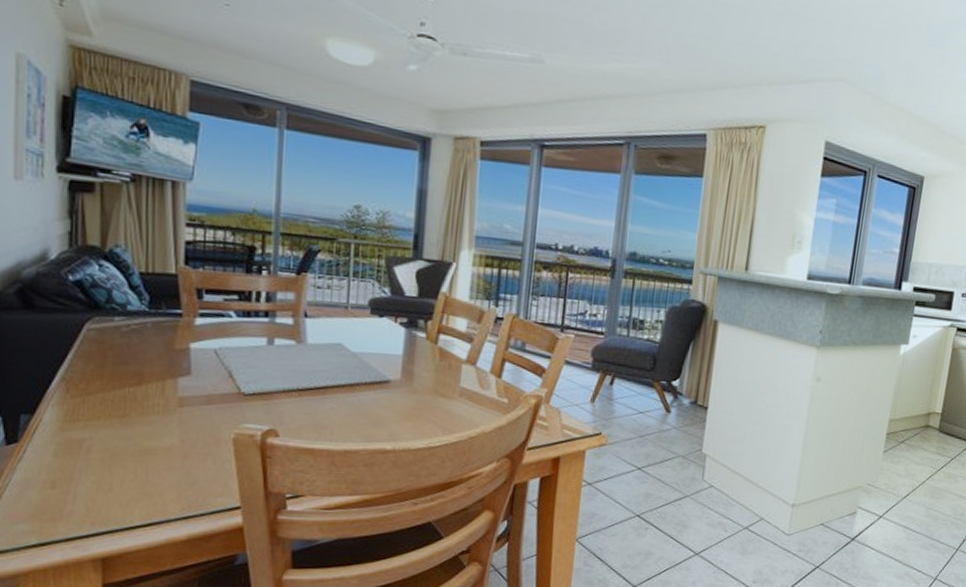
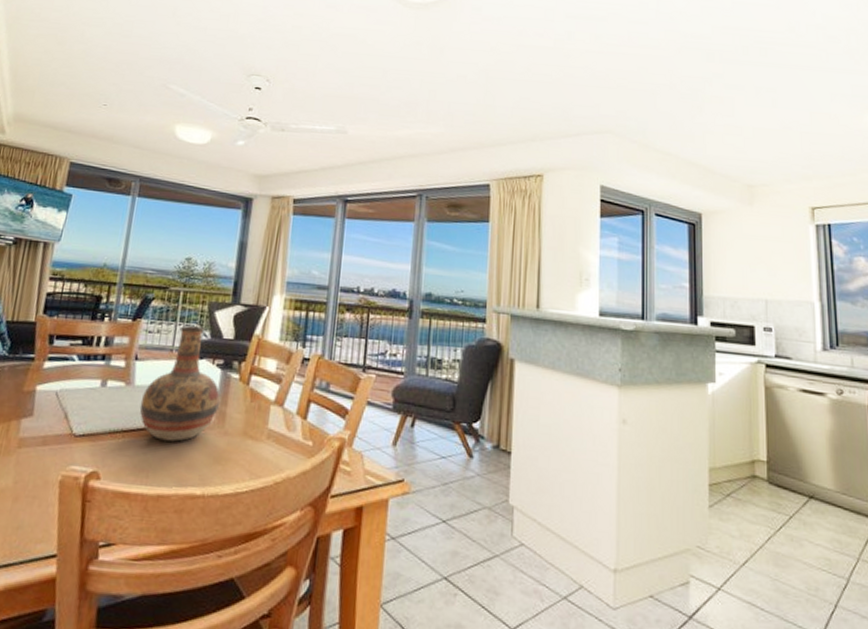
vase: none [315,281,406,400] -> present [139,325,220,442]

